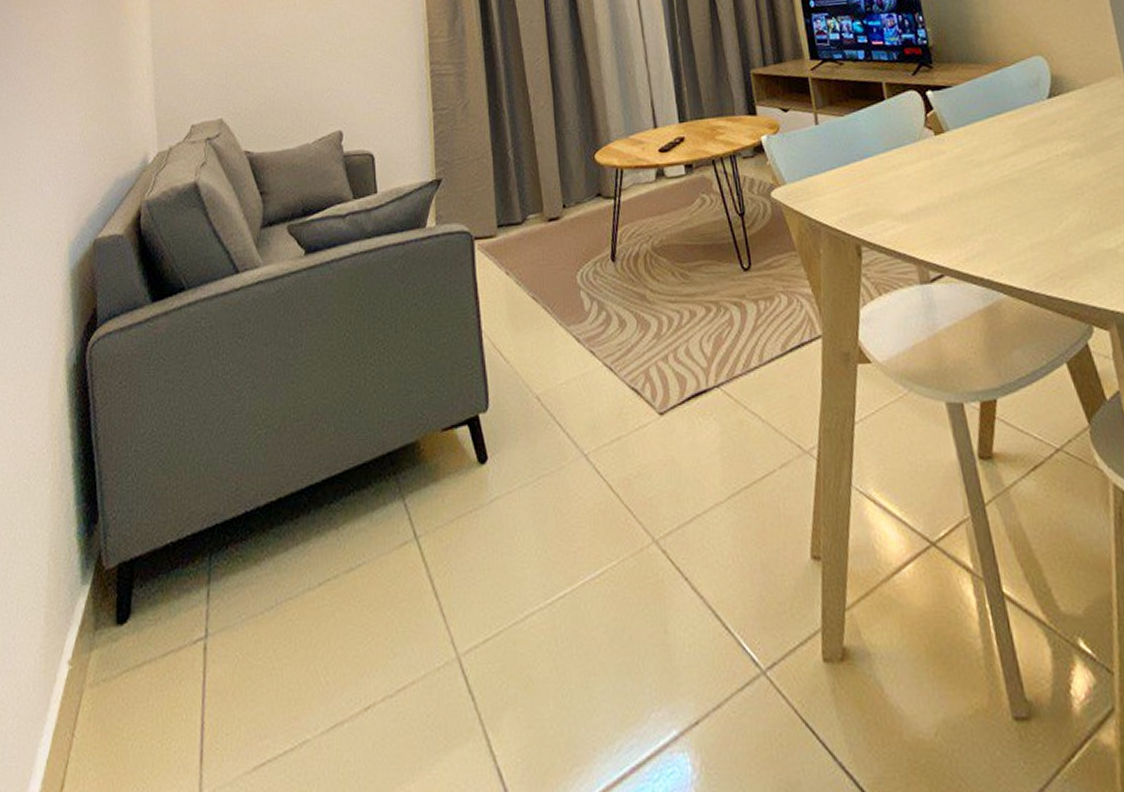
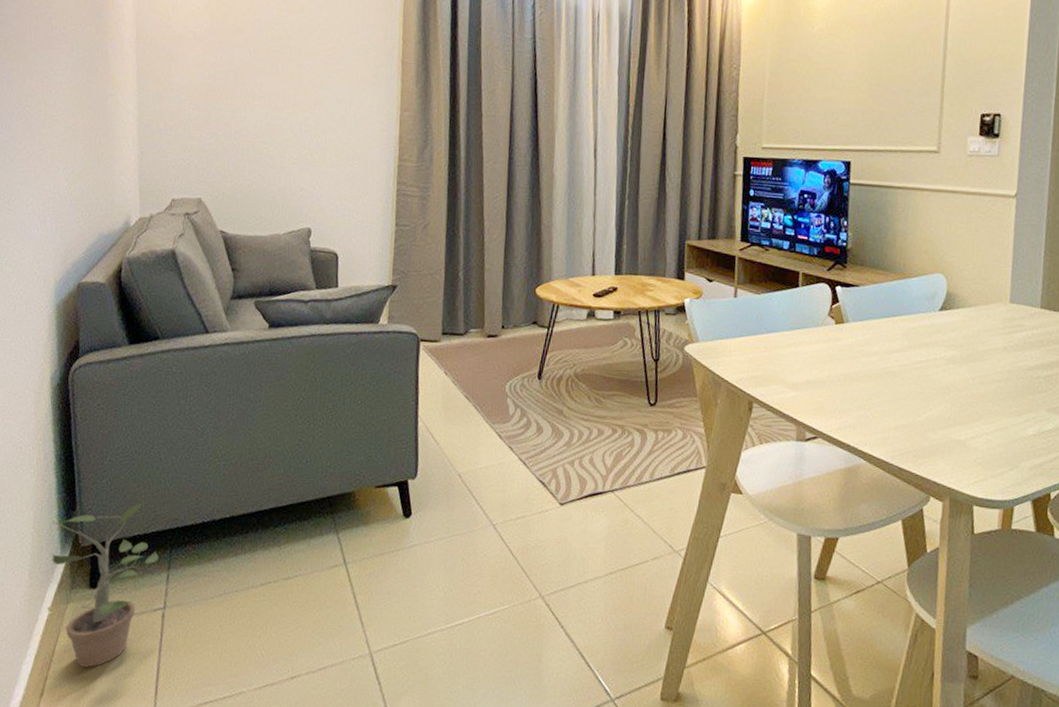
potted plant: none [71,497,196,738] -> present [52,502,159,668]

